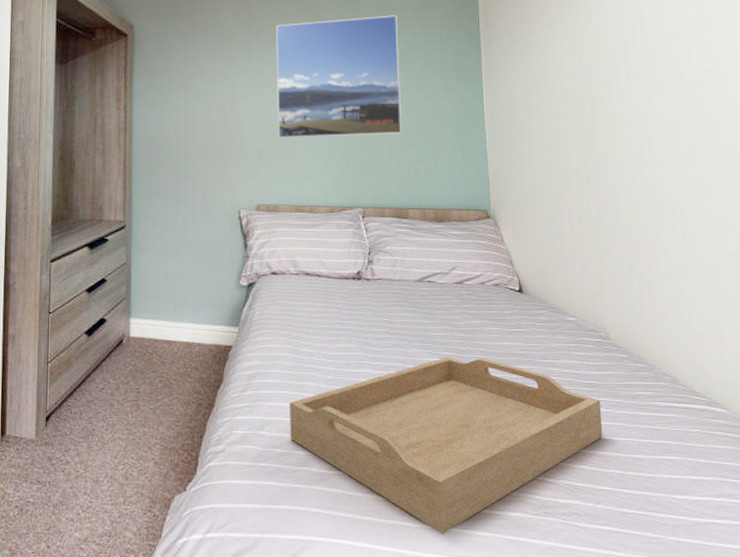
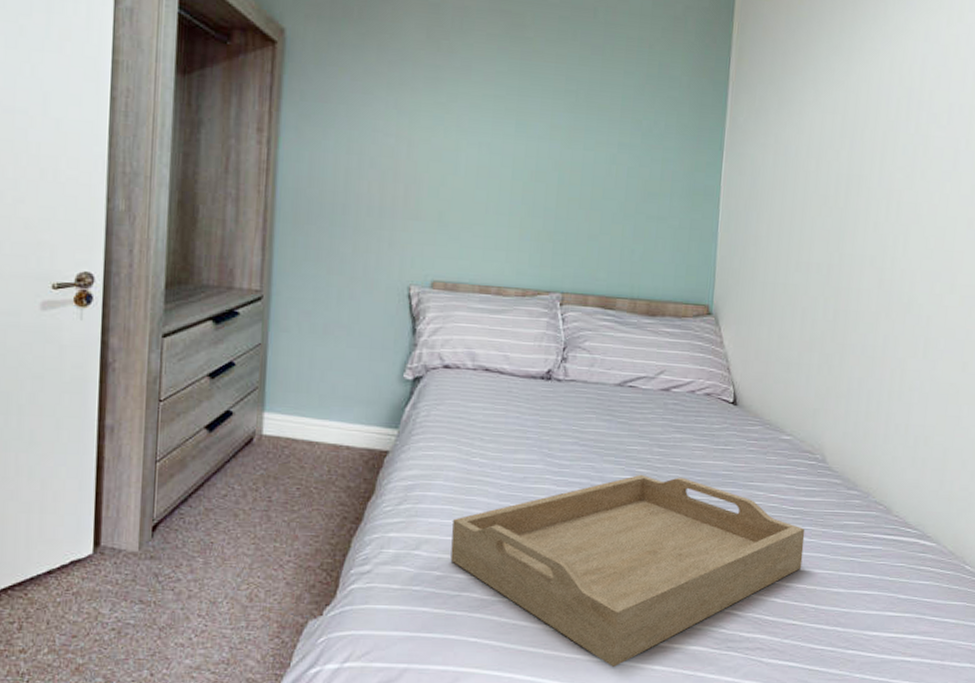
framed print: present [275,15,402,139] -> none [465,46,630,205]

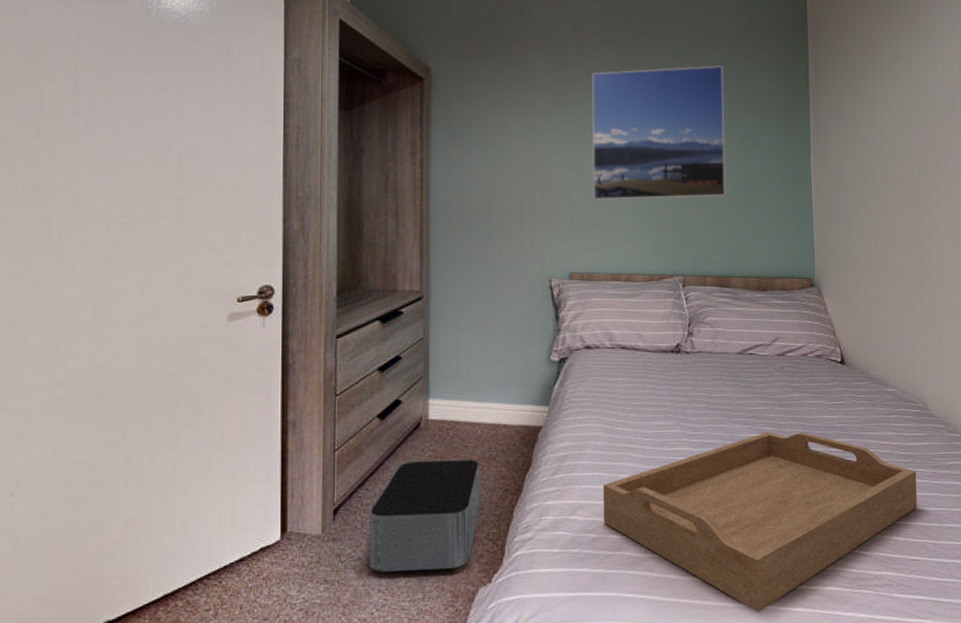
storage bin: none [189,478,318,598] -> present [369,458,480,572]
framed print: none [465,46,630,205] -> present [591,65,725,201]

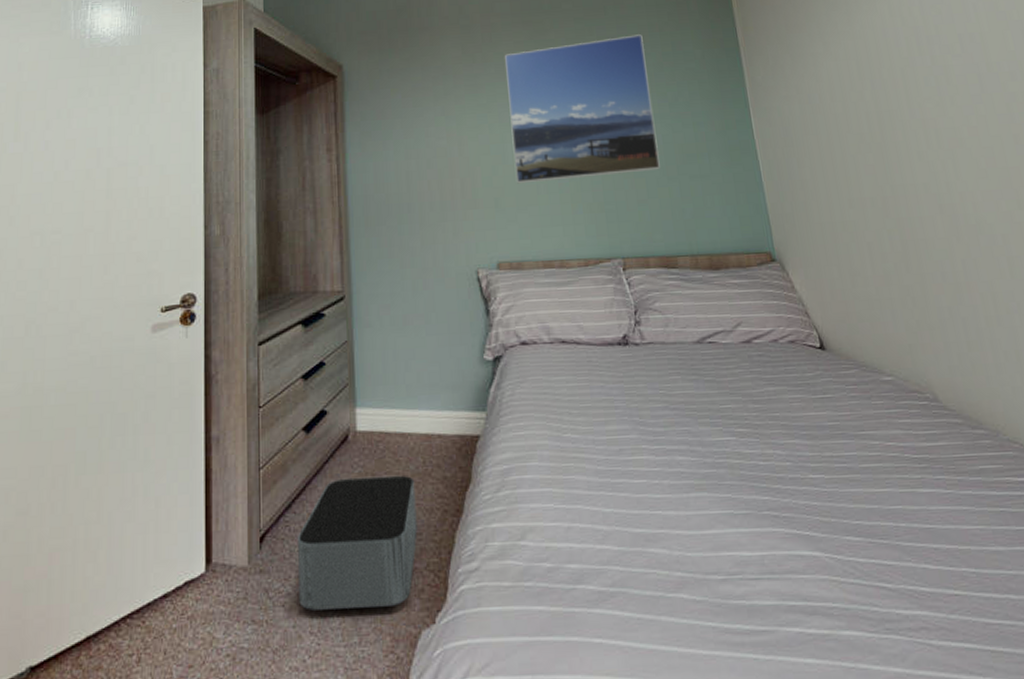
serving tray: present [603,431,918,612] -> none [555,433,947,663]

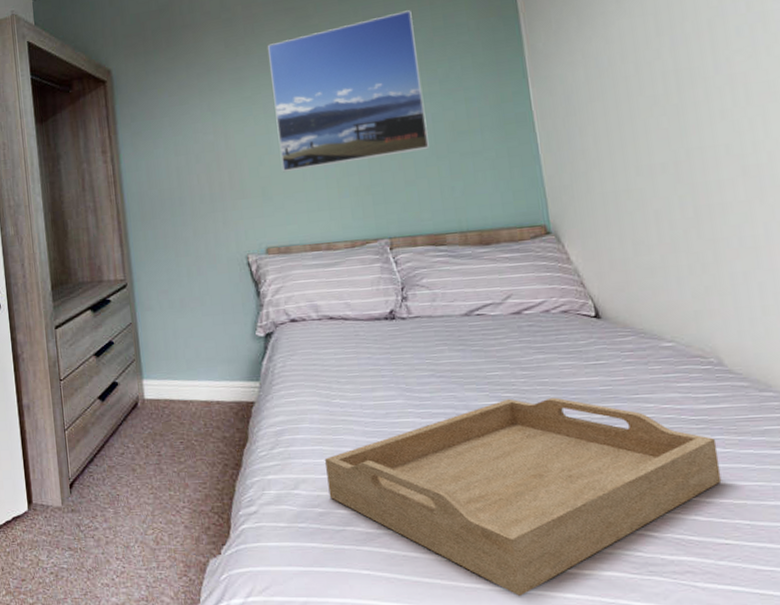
storage bin: present [298,475,418,611] -> none [100,435,202,541]
serving tray: none [555,433,947,663] -> present [325,397,722,596]

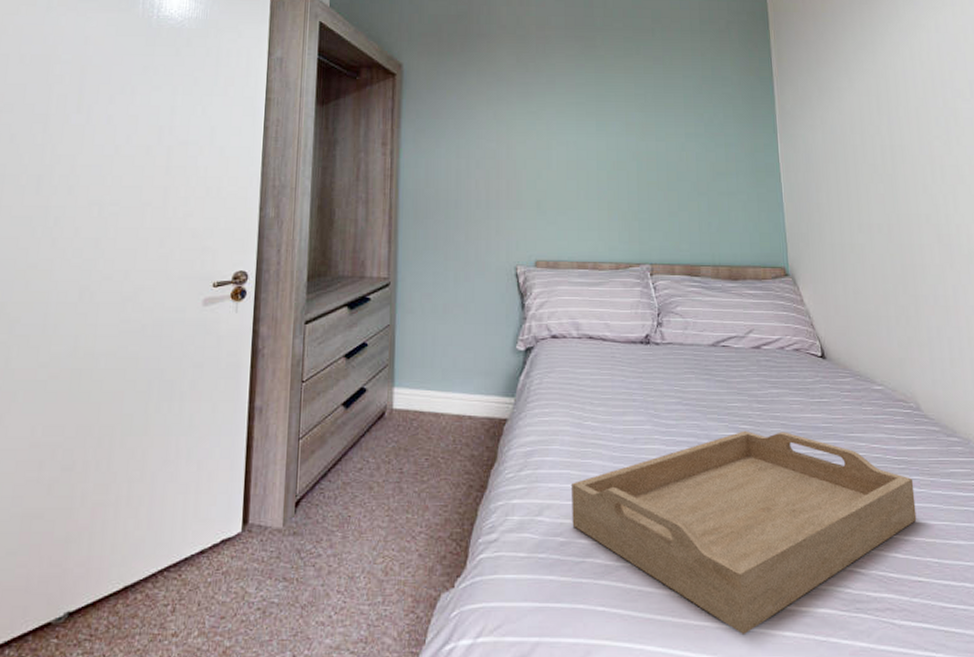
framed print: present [267,10,429,173] -> none [555,57,692,189]

